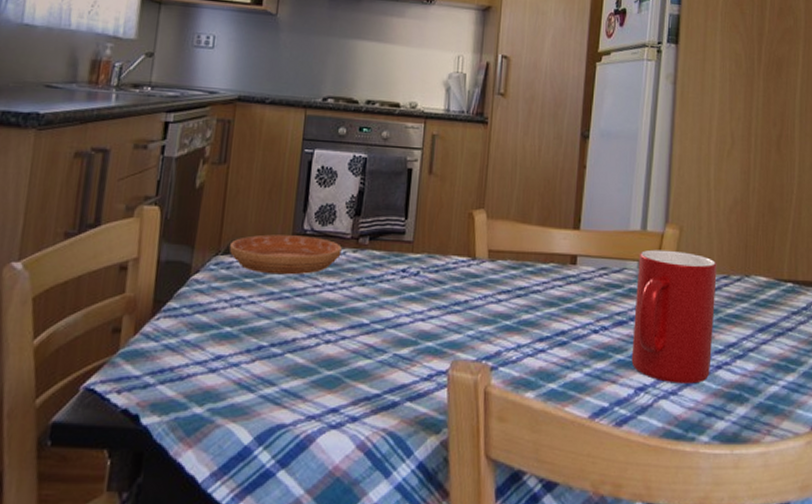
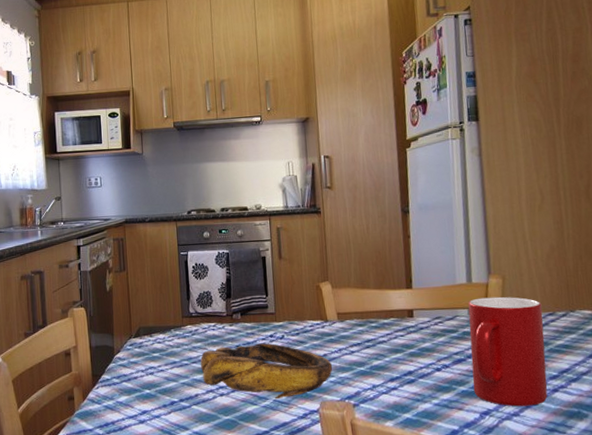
saucer: present [229,234,342,275] -> none [138,317,221,349]
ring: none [306,278,473,353] -> present [200,343,333,400]

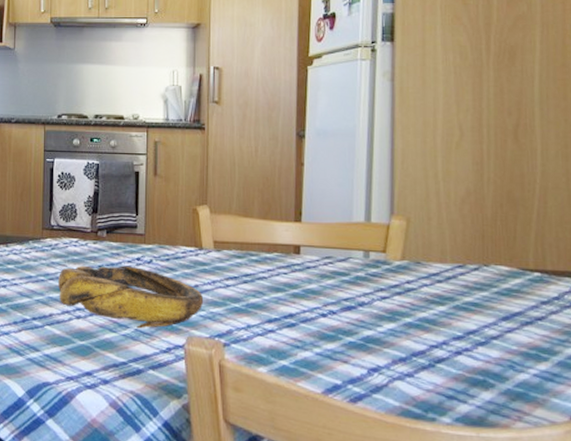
cup: present [468,296,548,407] -> none [362,240,451,368]

